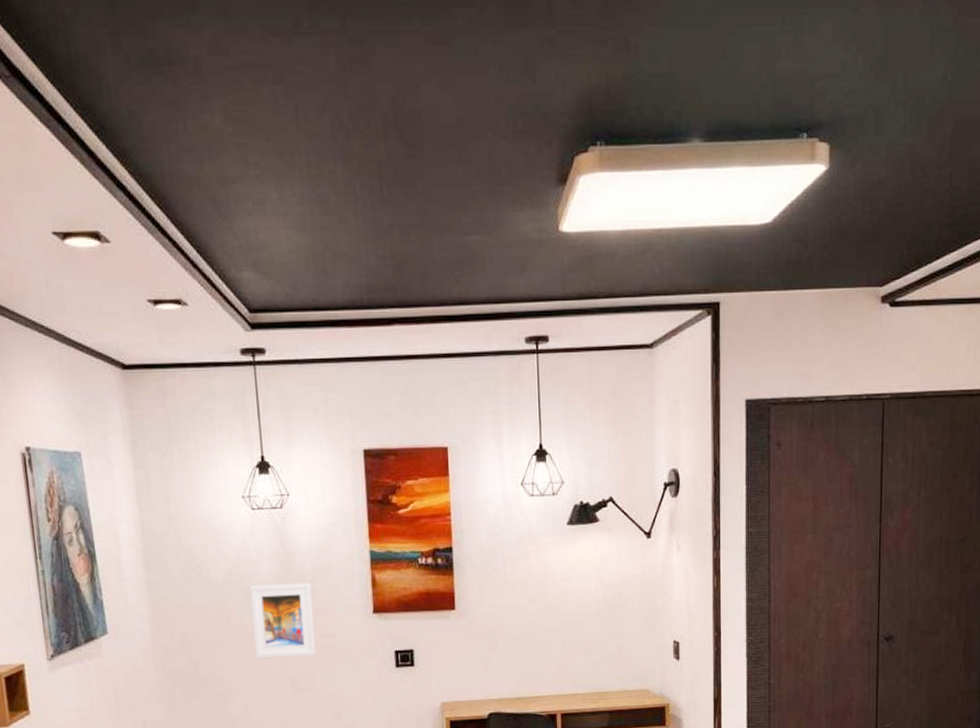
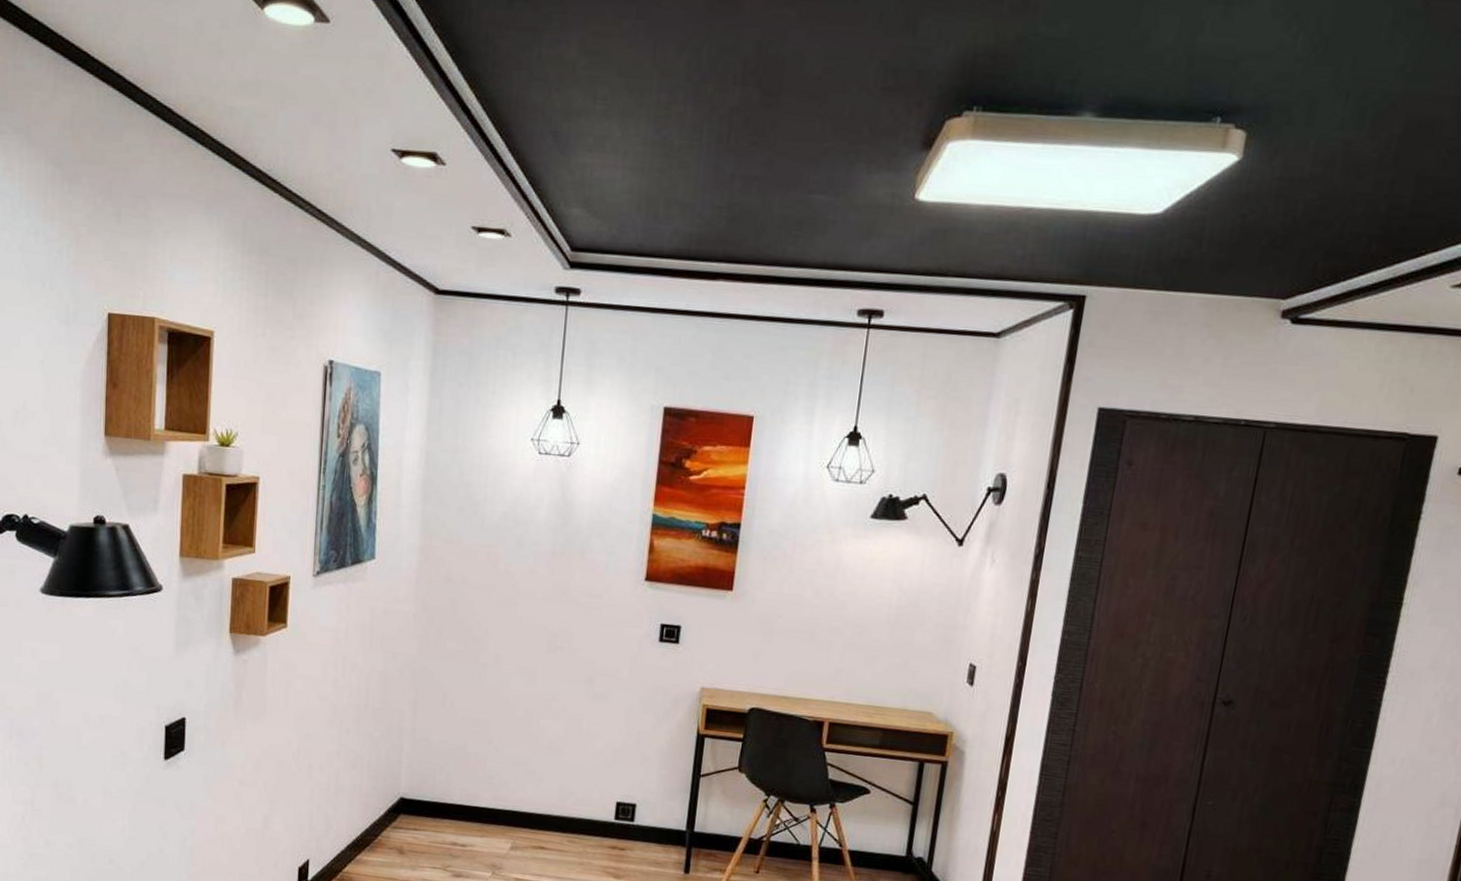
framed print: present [249,582,317,659] -> none [516,531,586,616]

